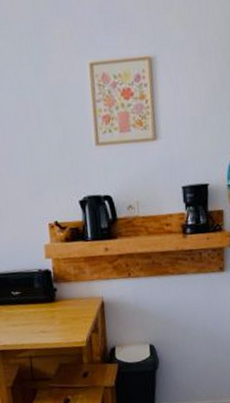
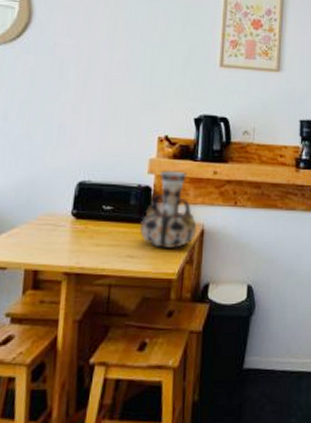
vase: none [47,251,98,322] -> present [140,169,197,248]

